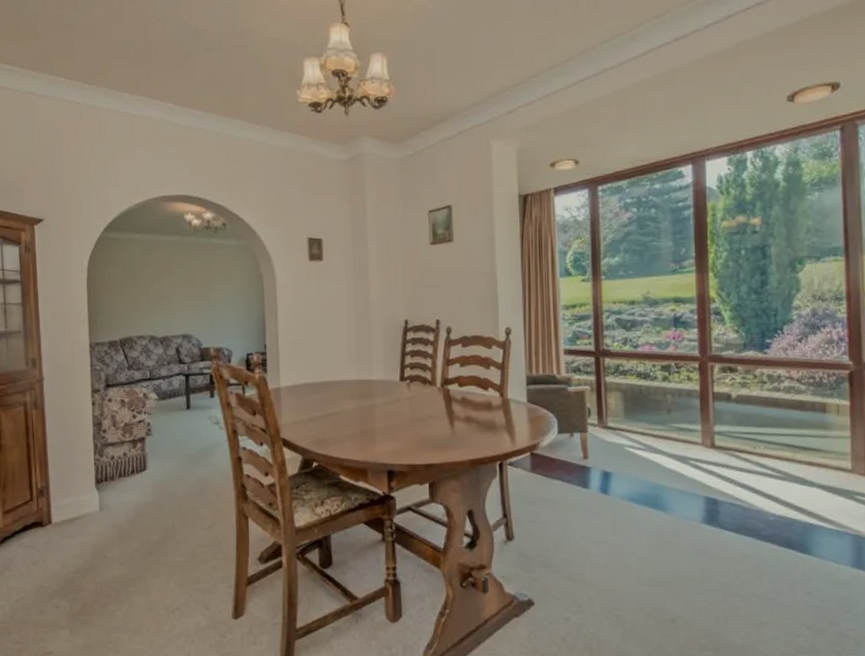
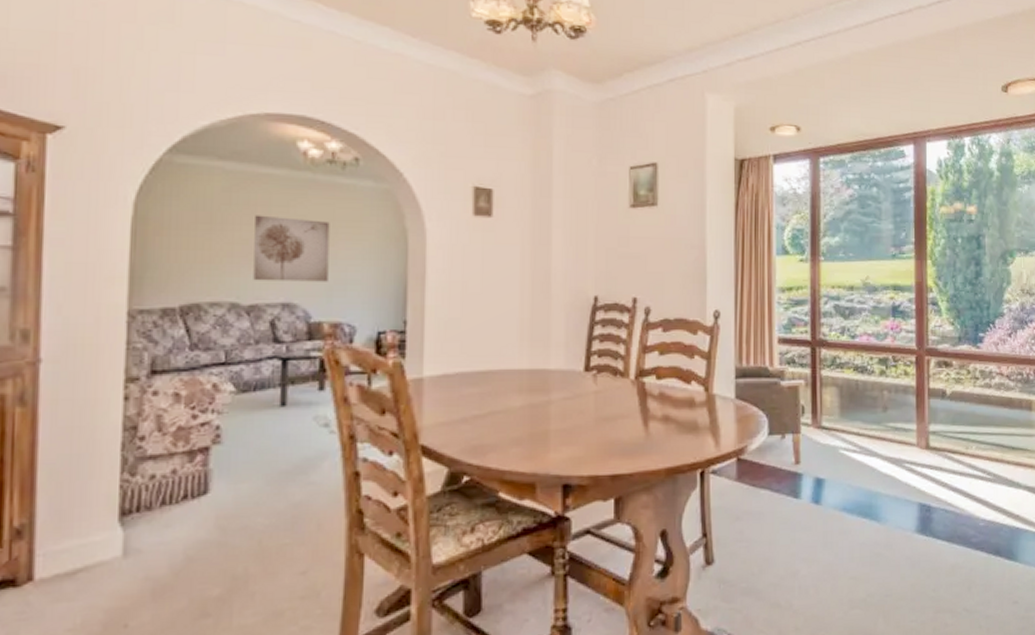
wall art: none [161,271,211,319] -> present [253,215,330,282]

